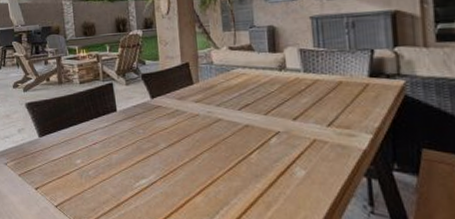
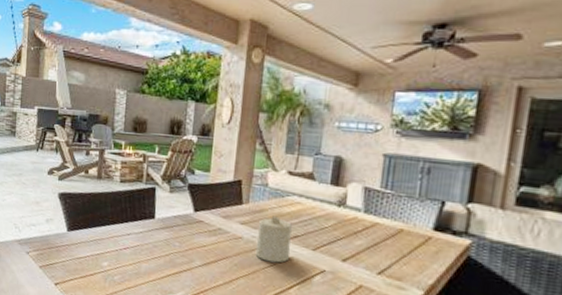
candle: none [211,89,246,133] -> present [255,215,292,263]

